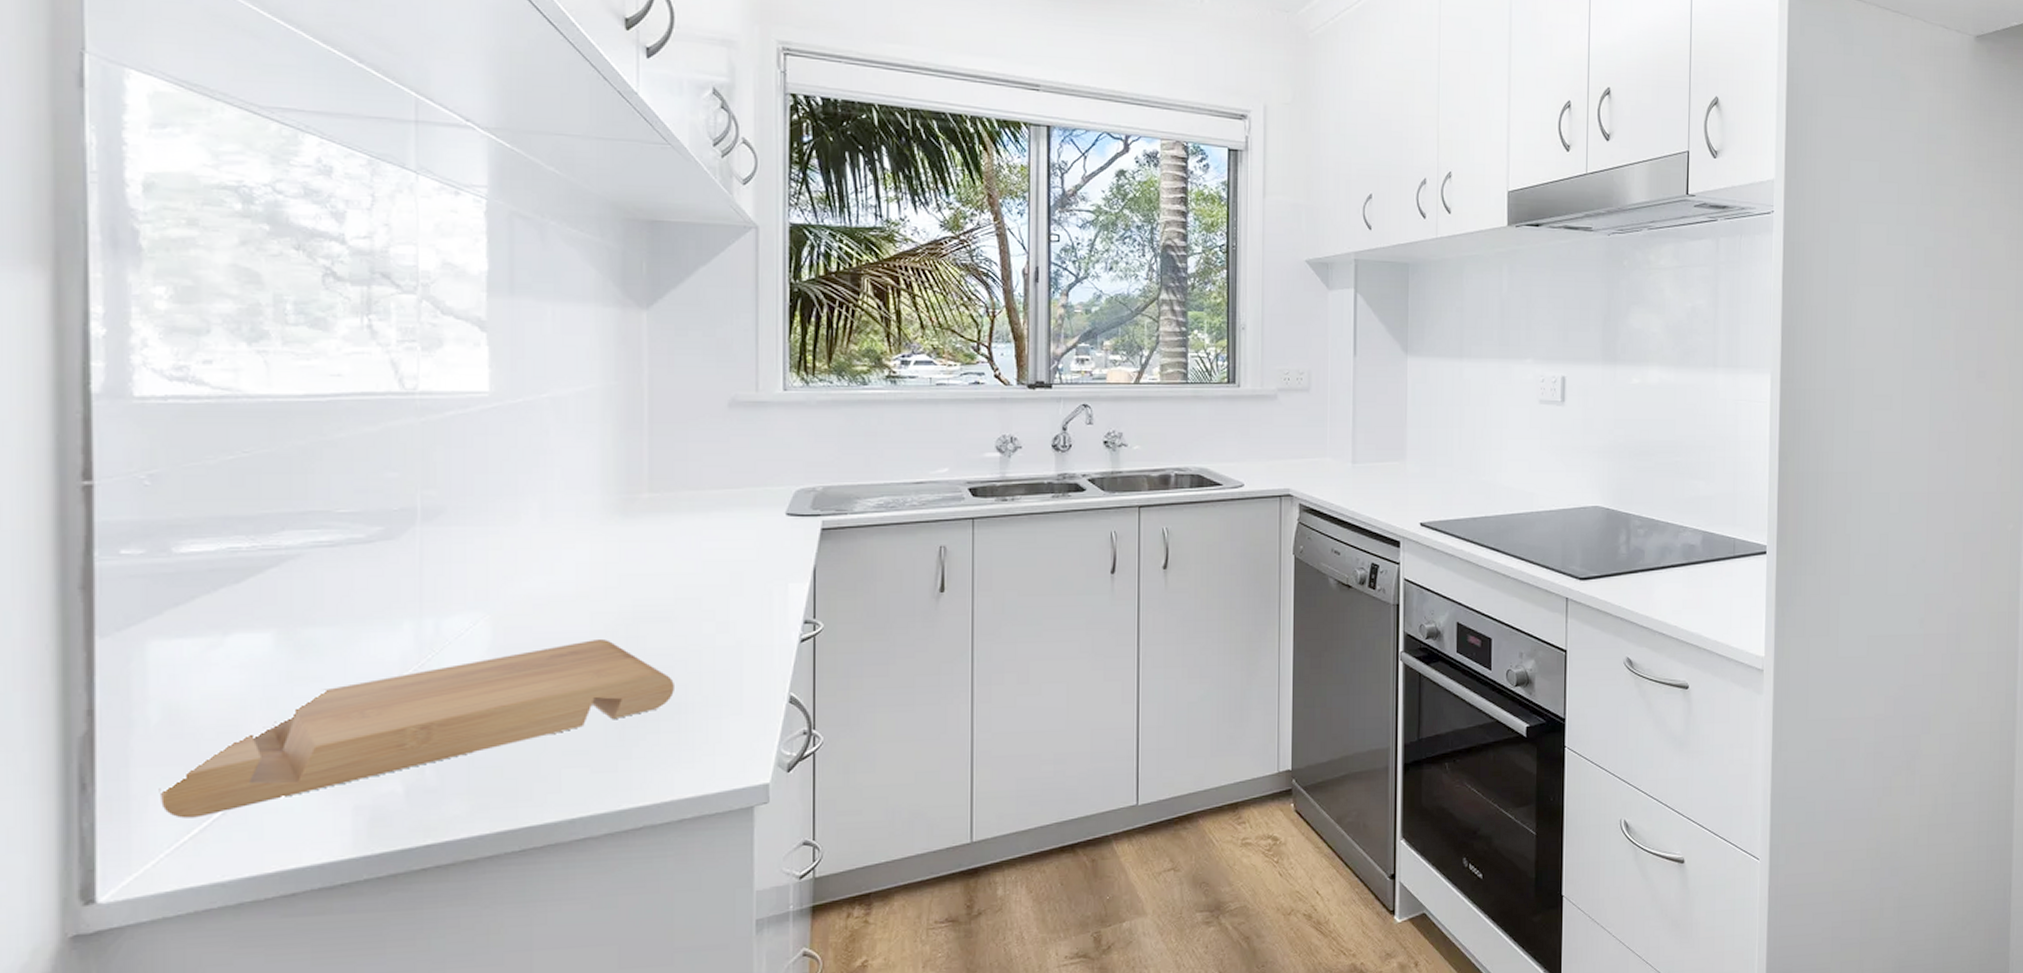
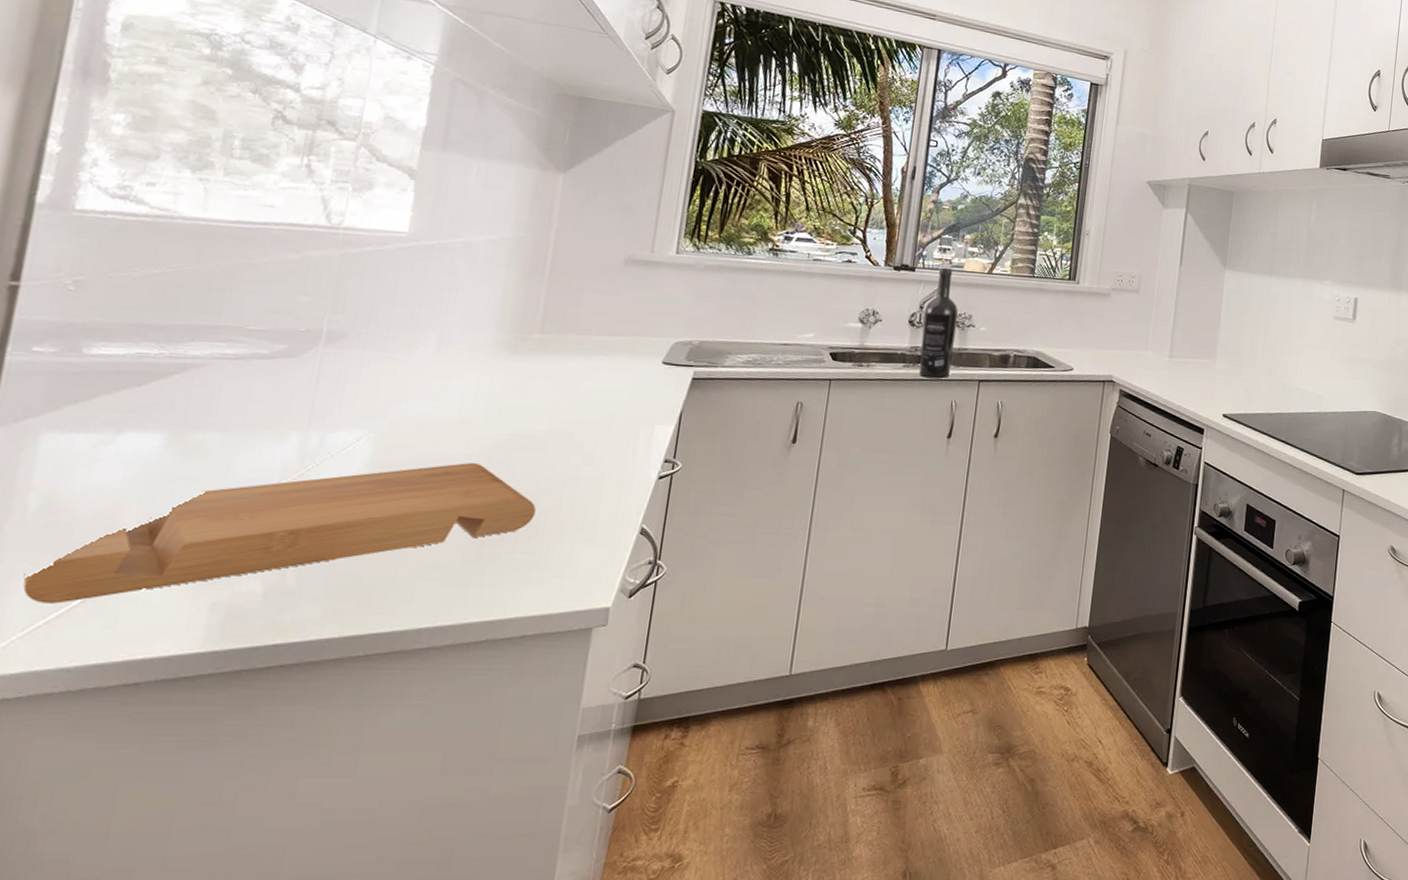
wine bottle: none [1067,381,1107,508] -> present [918,267,959,379]

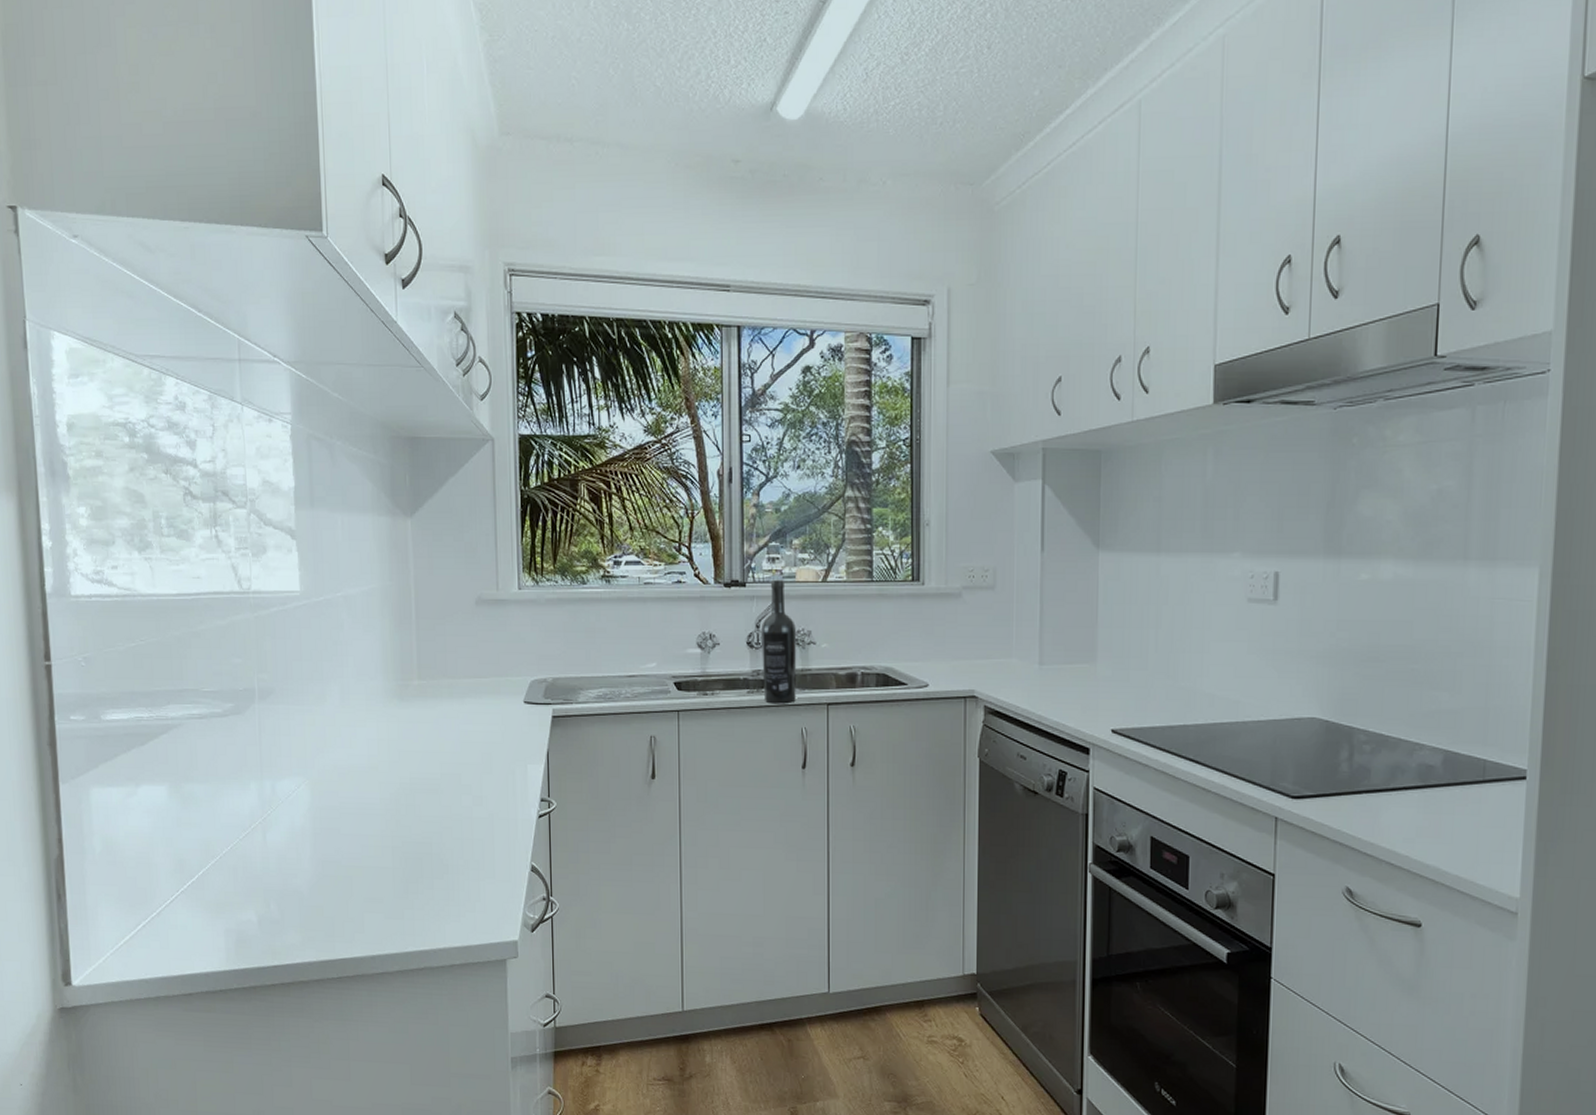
cutting board: present [23,463,536,604] -> none [104,806,443,928]

